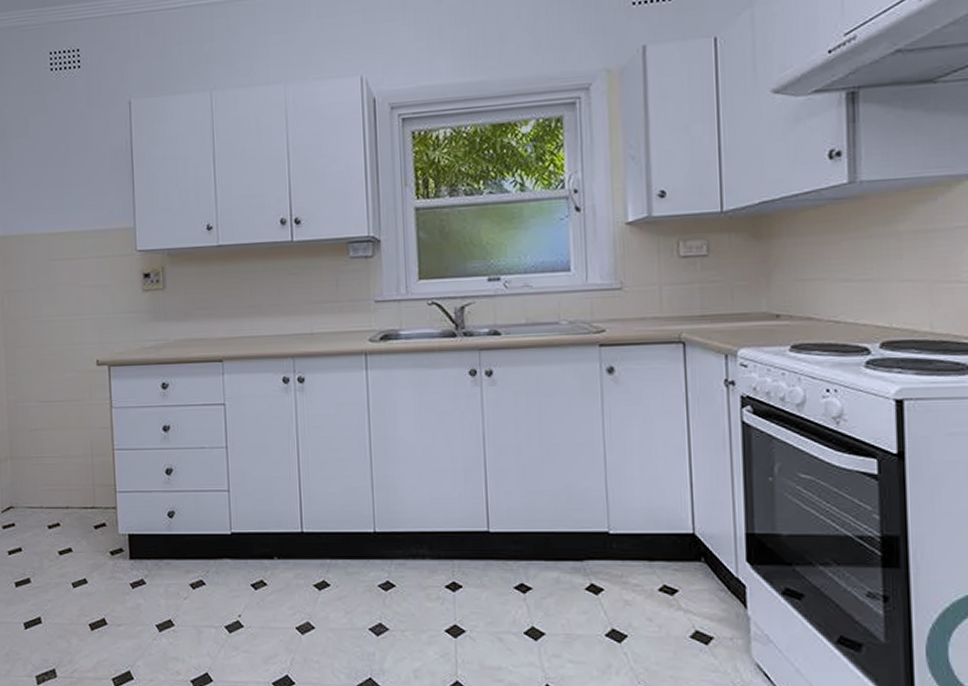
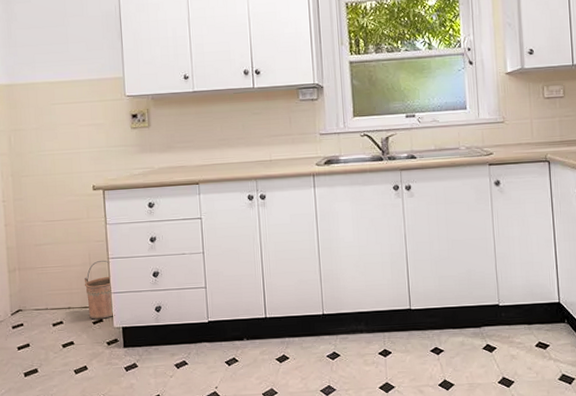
bucket: none [85,451,120,523] -> present [84,260,115,319]

